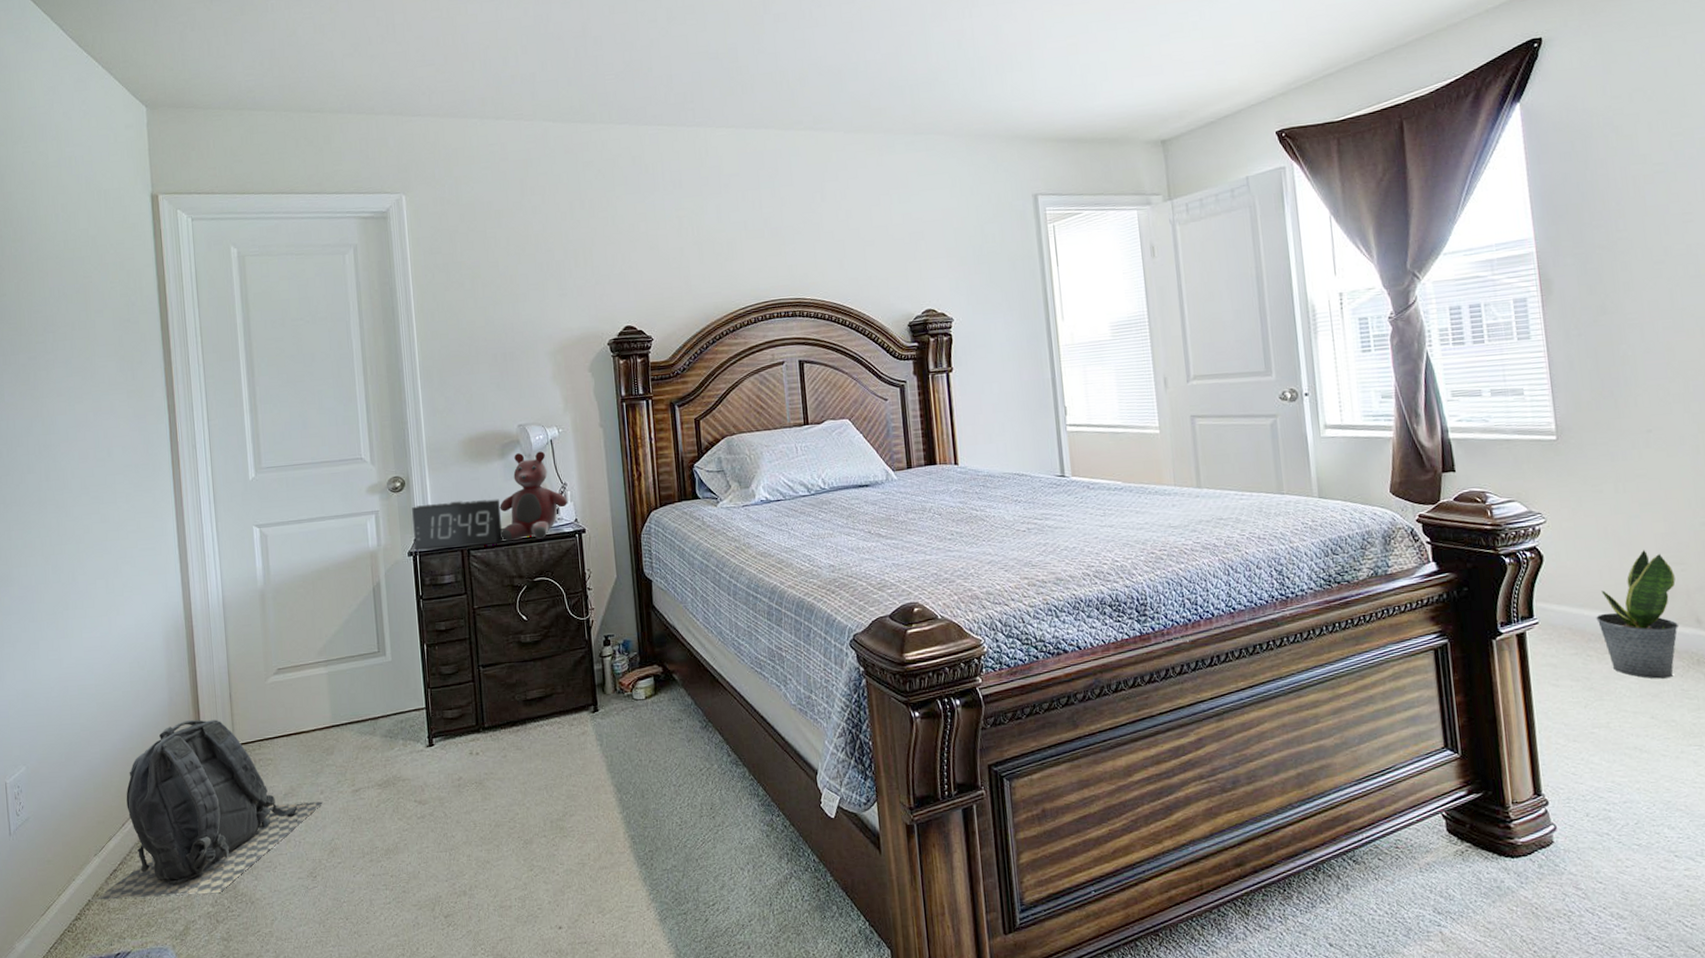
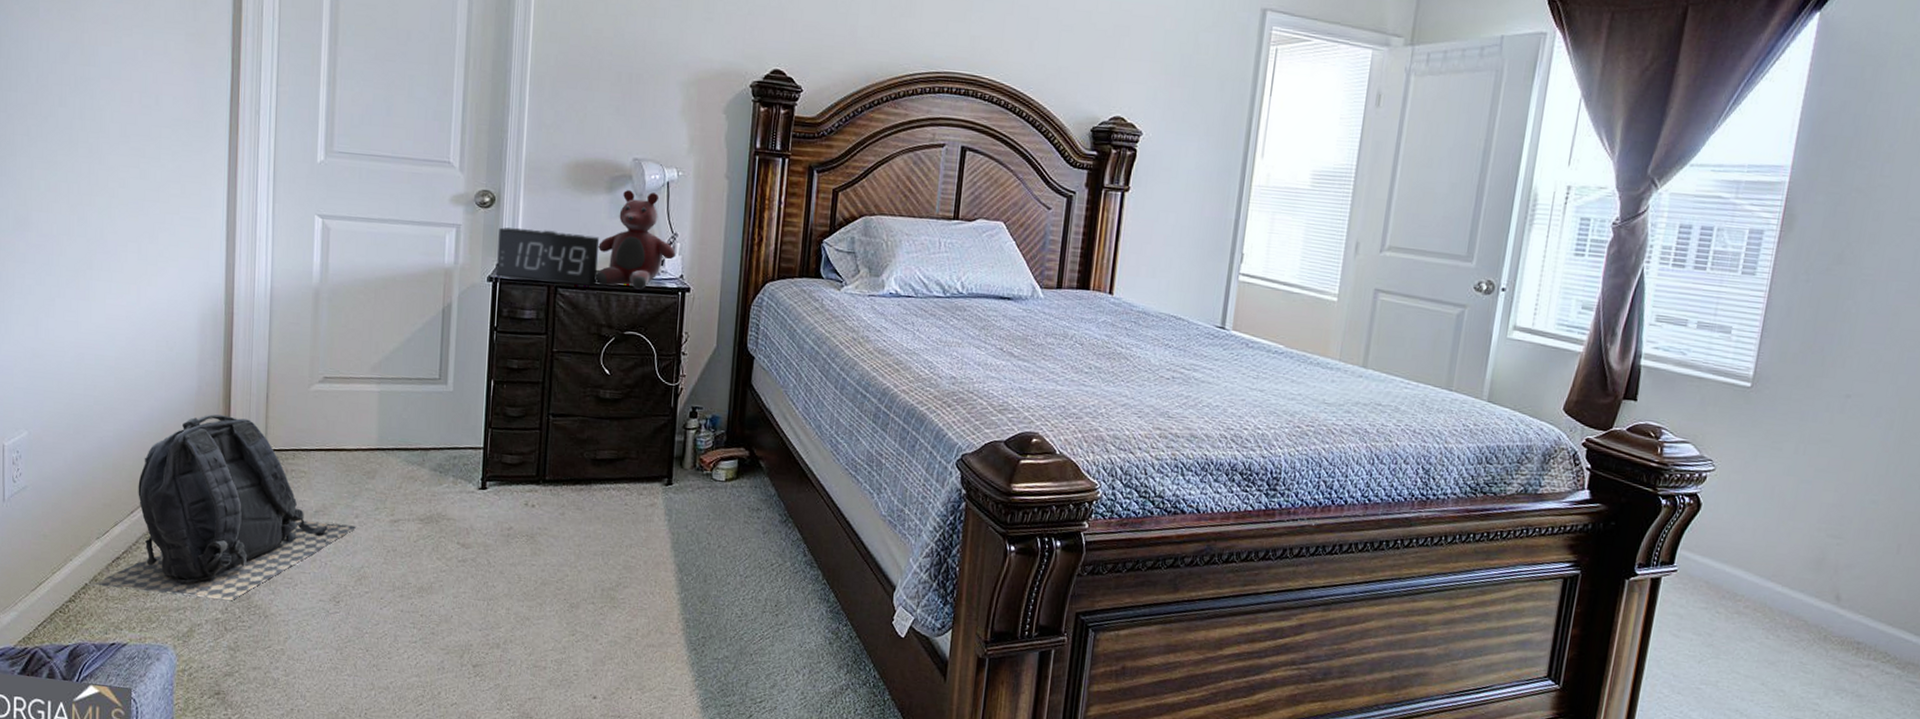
potted plant: present [1596,550,1680,679] -> none [1736,517,1829,649]

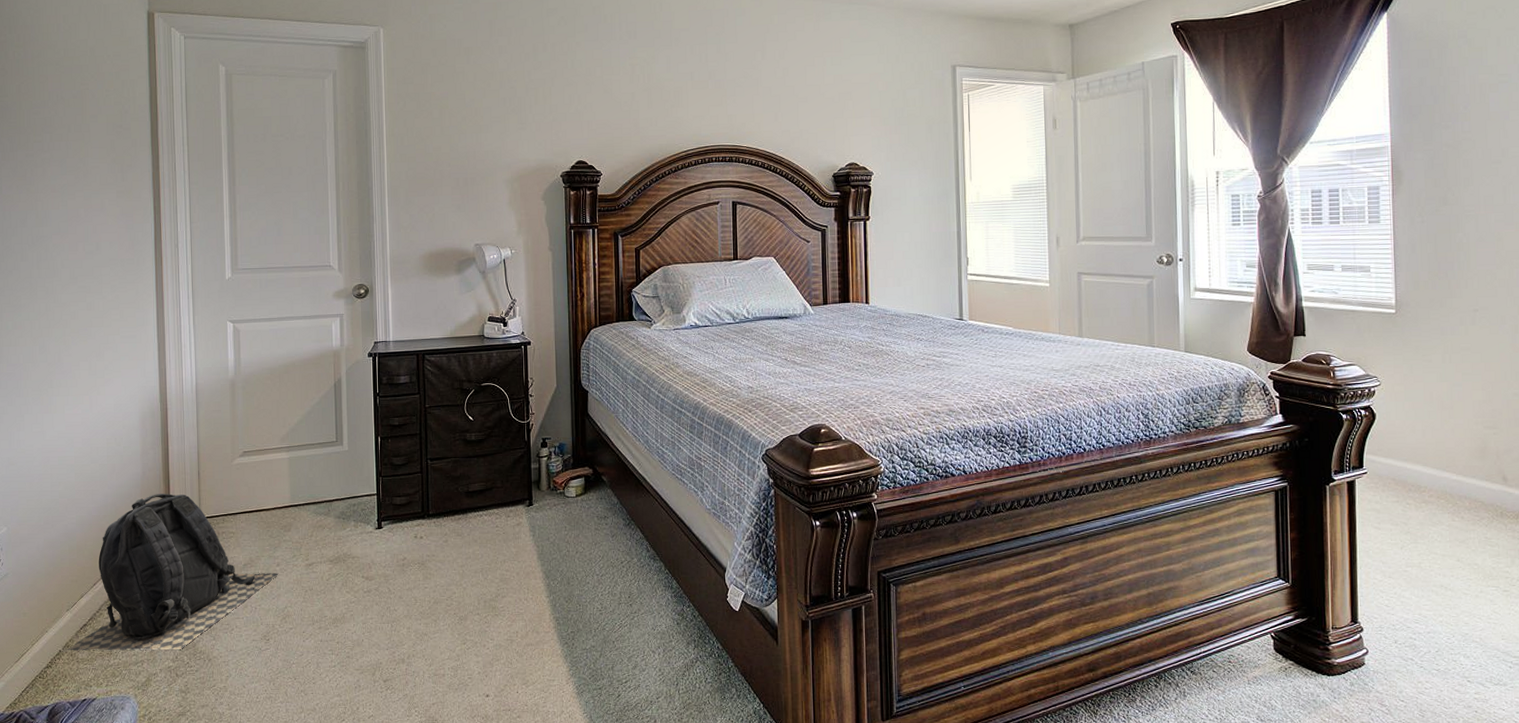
alarm clock: present [496,227,600,287] -> none [374,310,457,352]
teddy bear: present [596,190,676,290] -> none [454,269,516,349]

